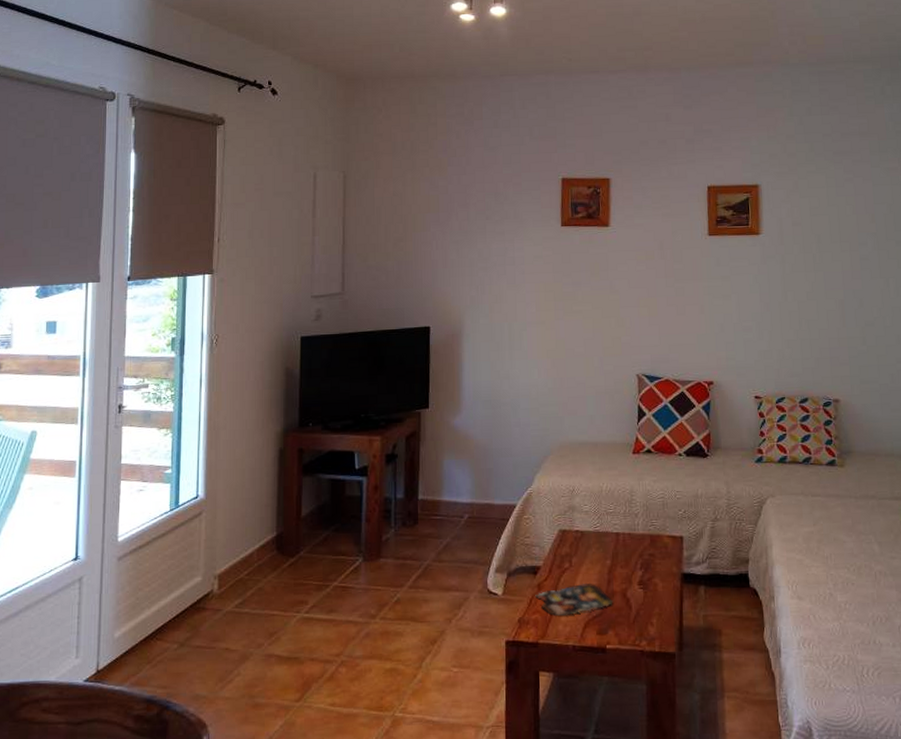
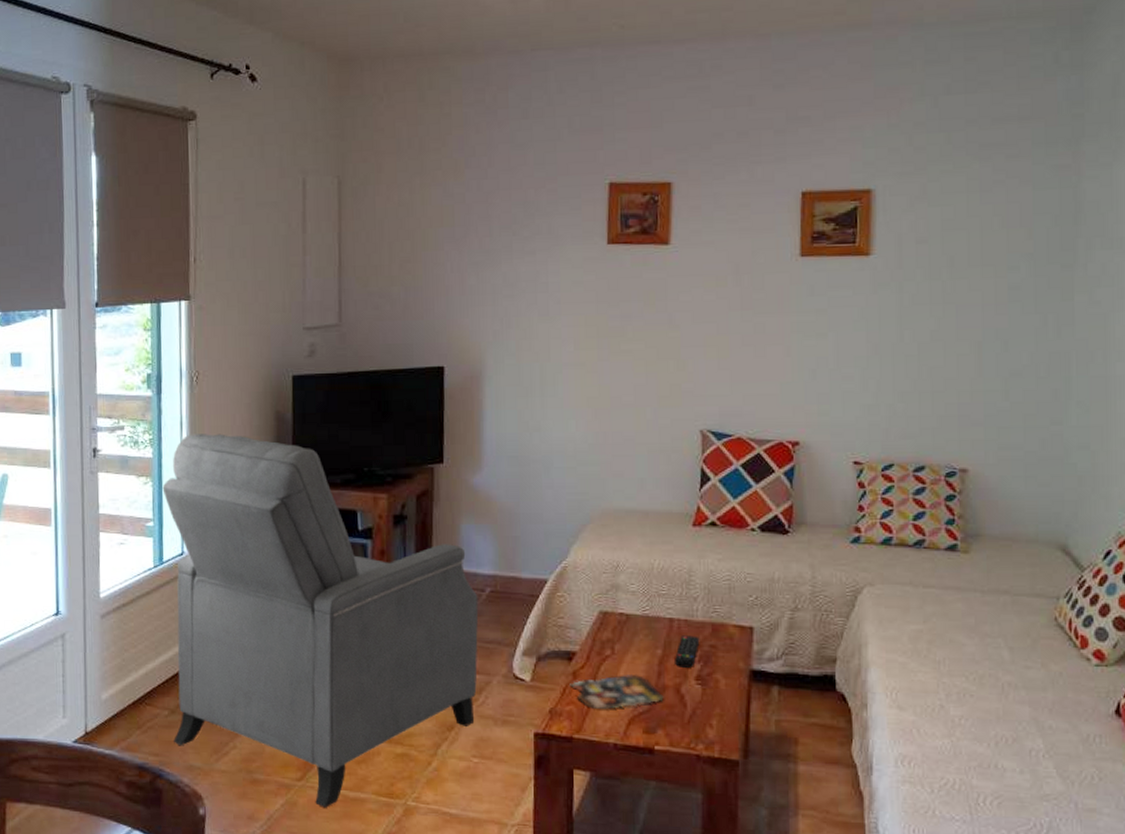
chair: none [181,388,458,725] -> present [162,433,479,808]
remote control: none [620,546,641,575] -> present [673,635,700,668]

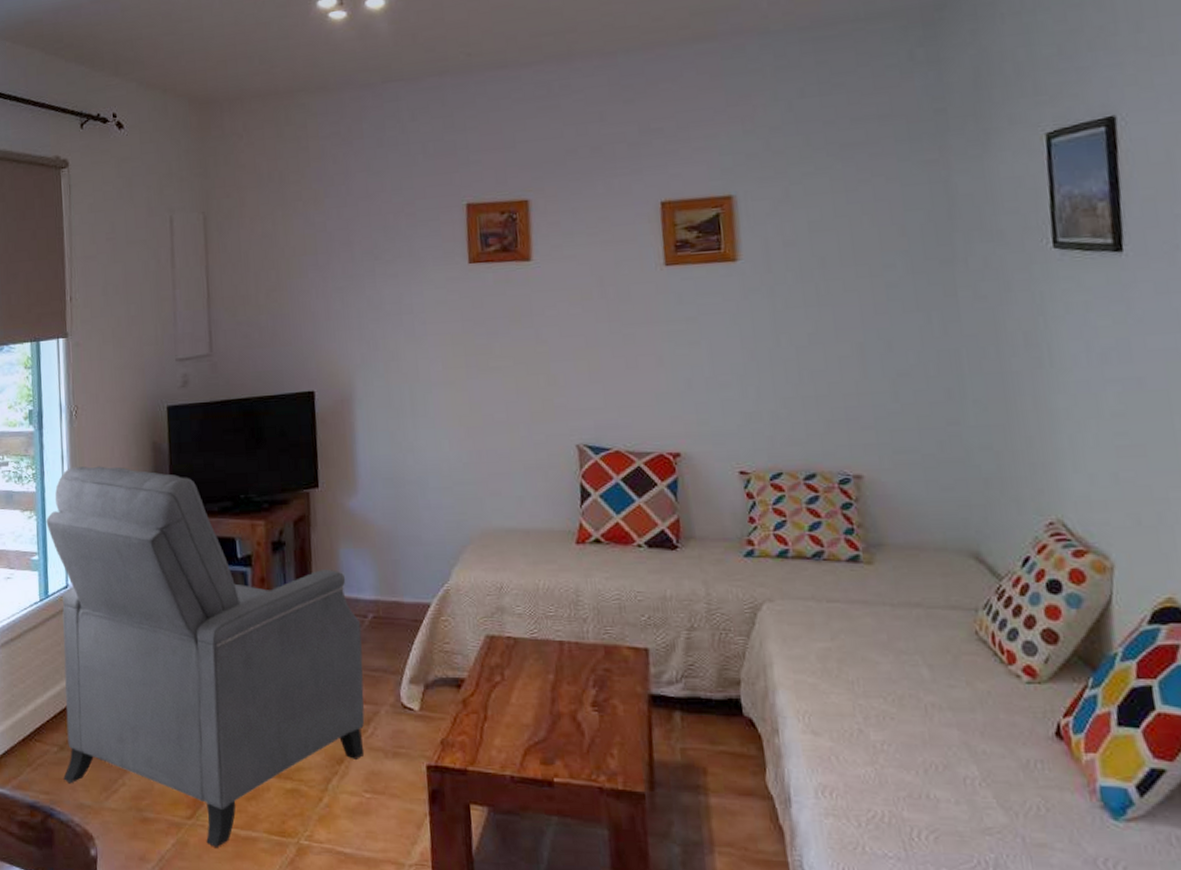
magazine: present [570,674,664,709] -> none [460,701,560,739]
remote control: present [673,635,700,668] -> none [567,659,593,693]

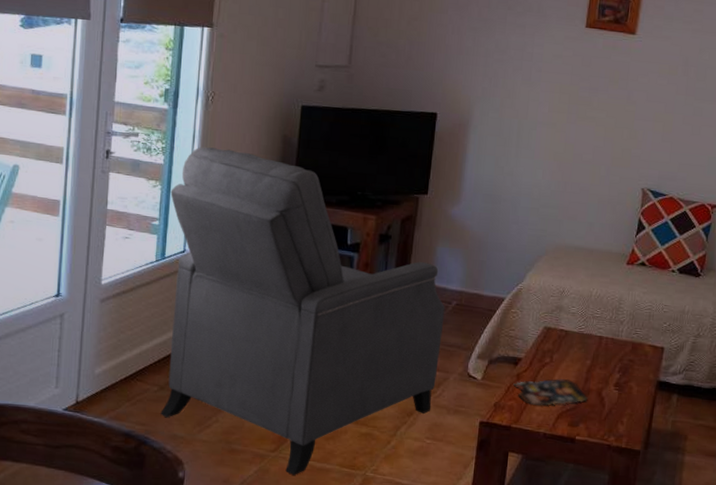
magazine: none [460,701,560,739] -> present [513,378,588,406]

